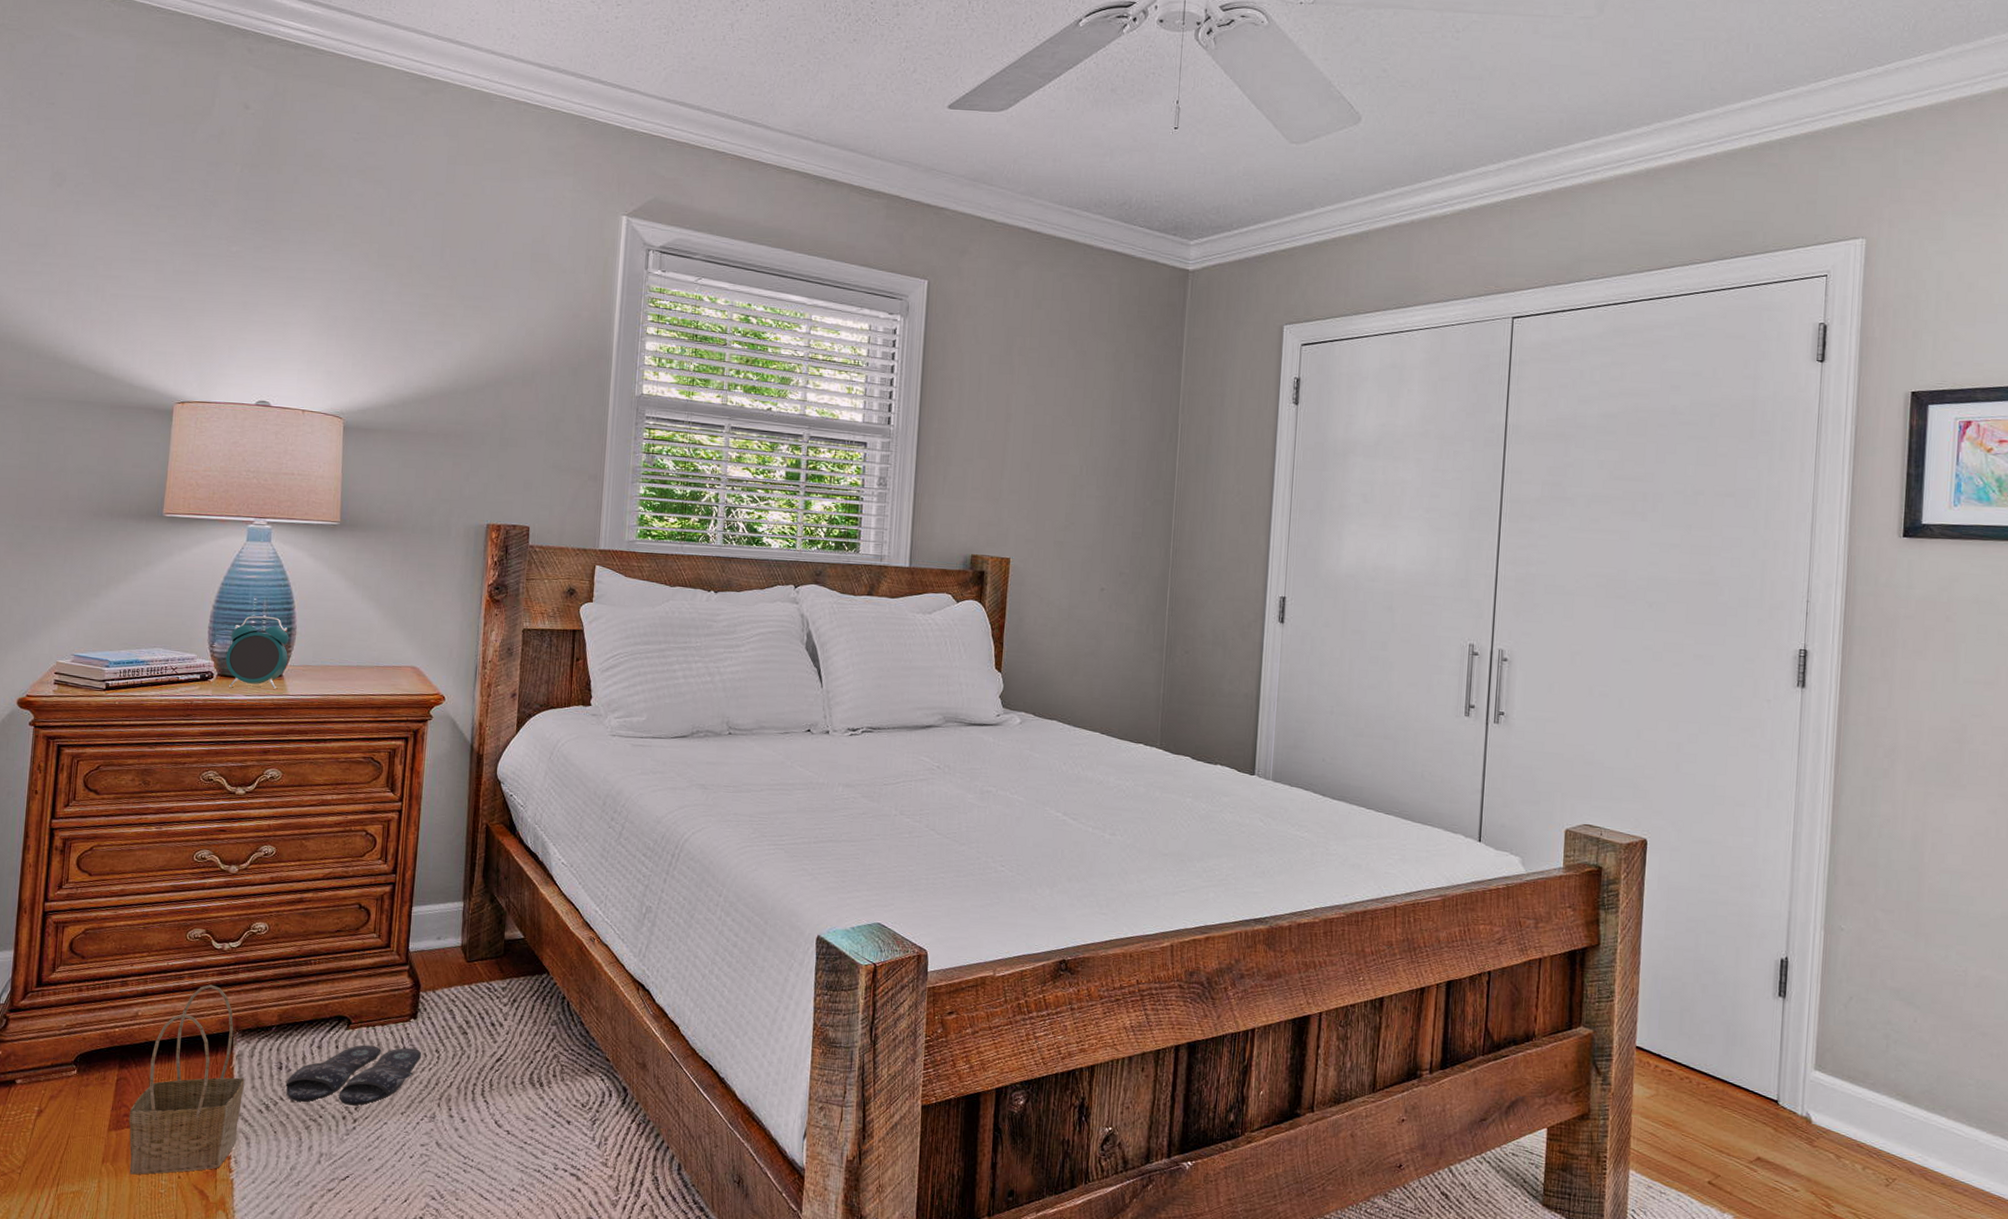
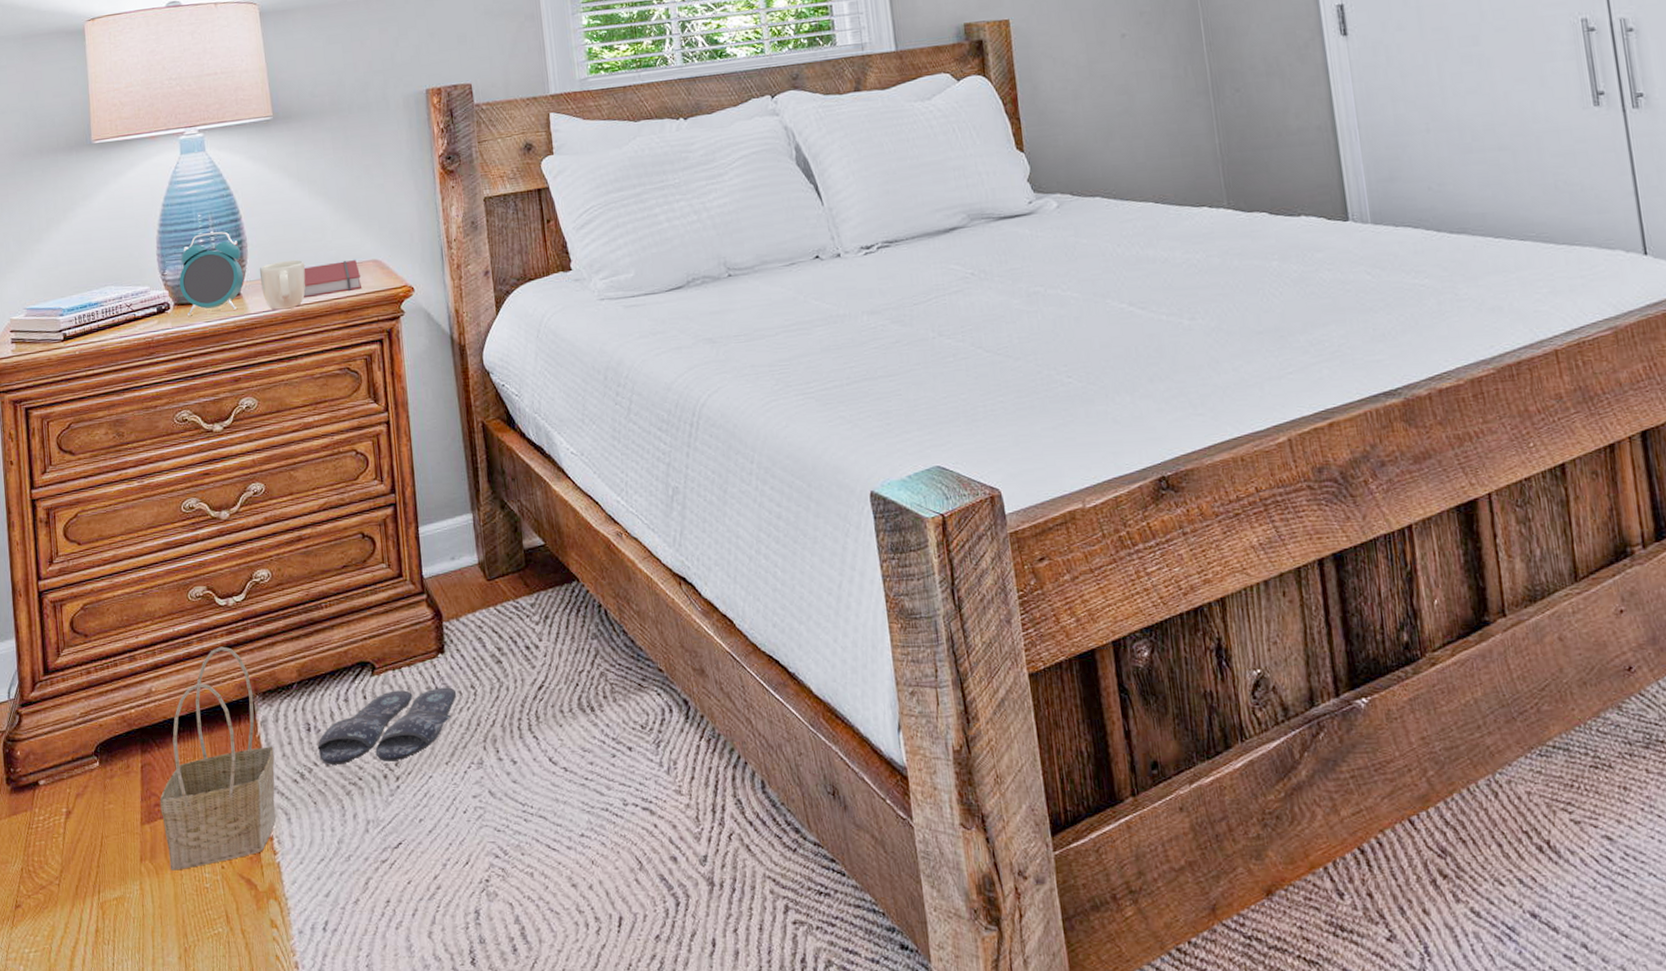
mug: none [303,653,348,697] -> present [259,259,306,310]
book: none [341,662,398,691] -> present [303,260,361,298]

